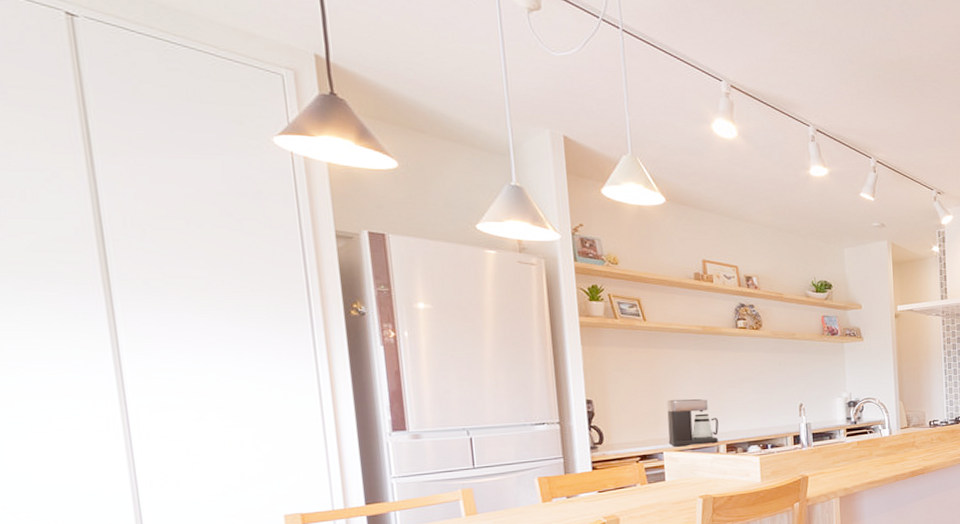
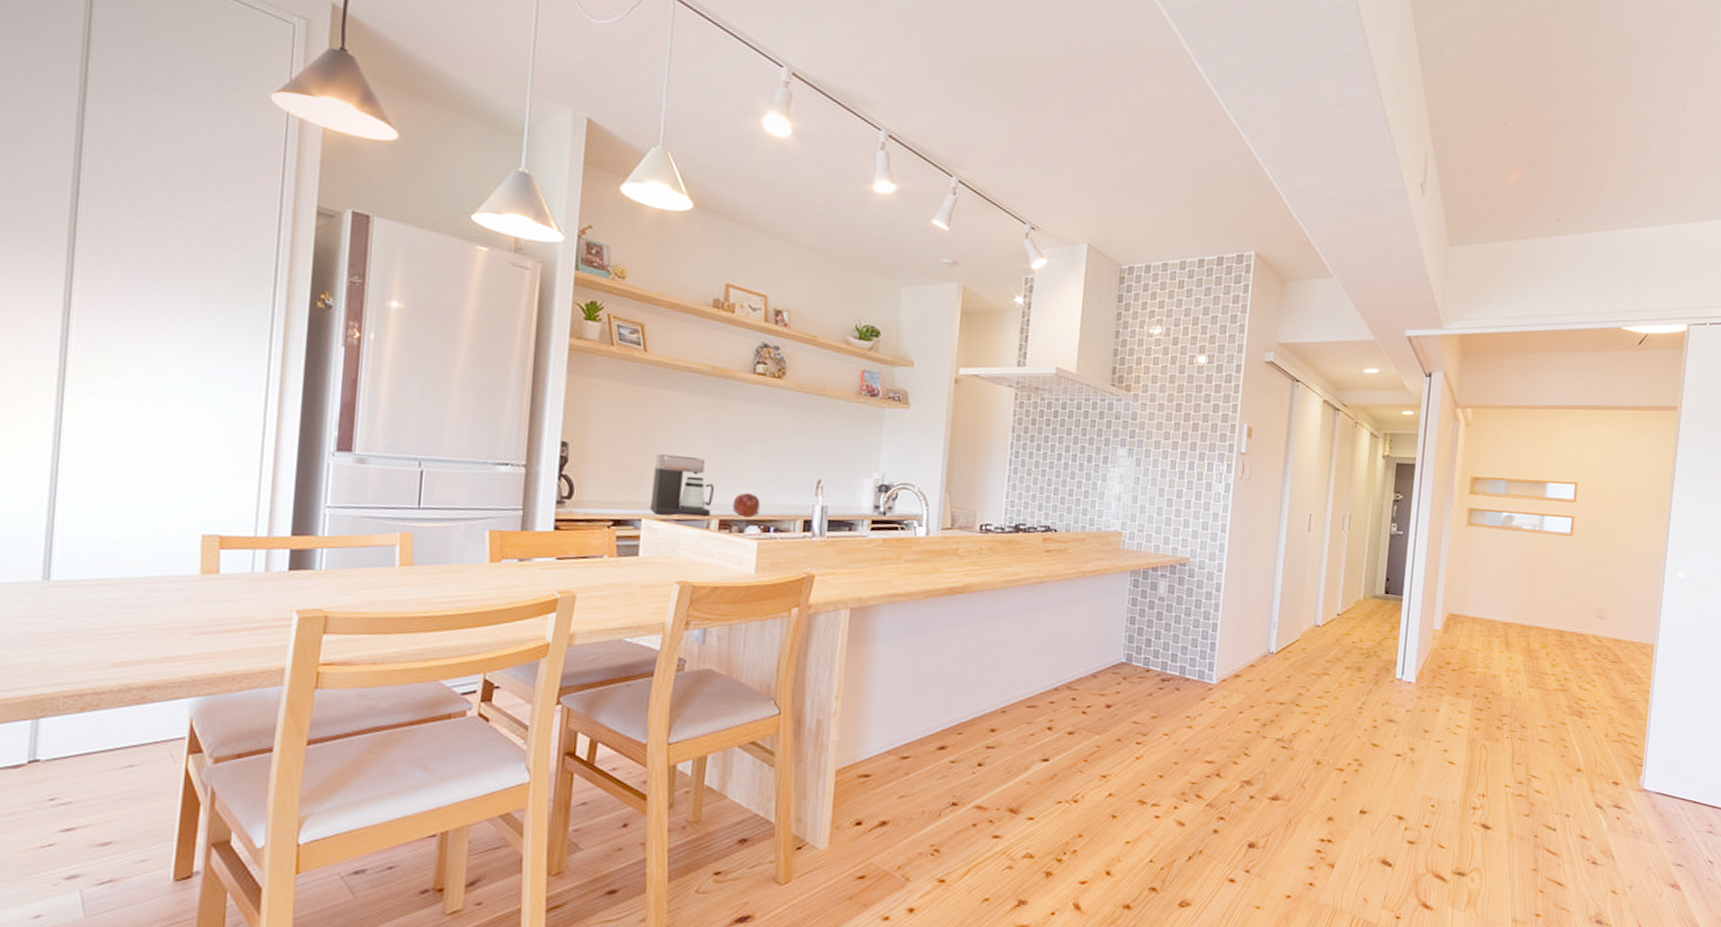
fruit: none [735,421,757,440] -> present [732,493,760,518]

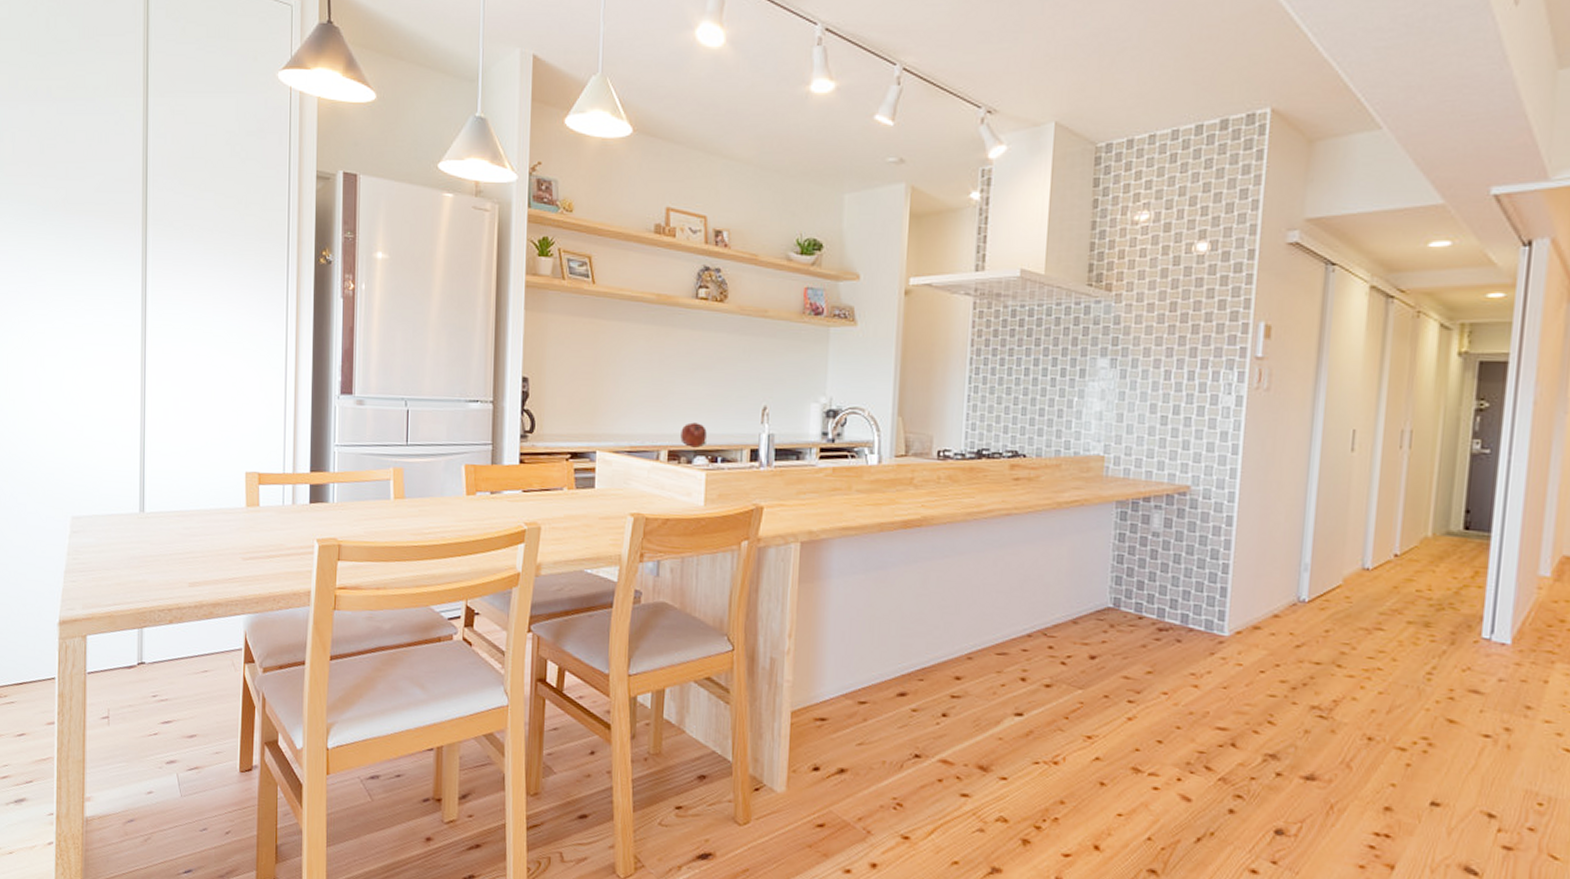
coffee maker: present [651,453,714,517] -> none [604,385,662,448]

